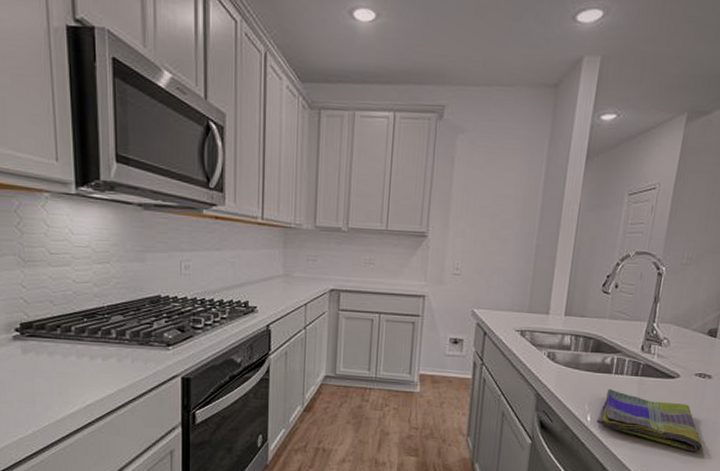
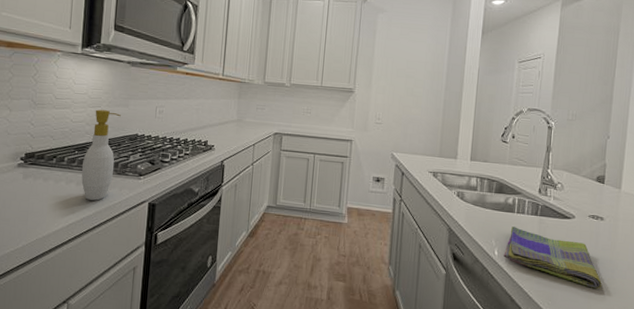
soap bottle: none [95,266,137,377] -> present [81,109,121,201]

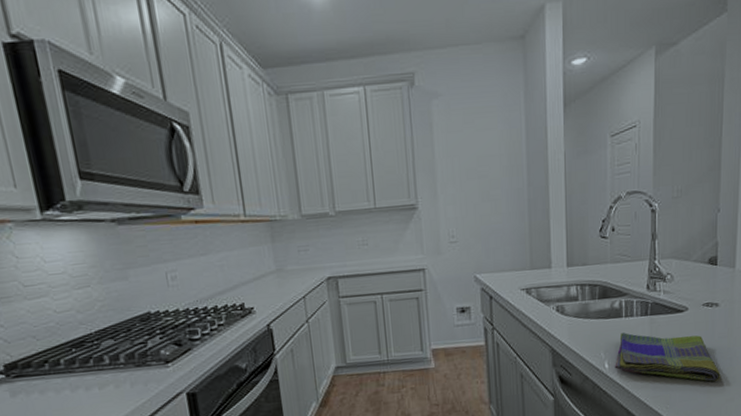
soap bottle: present [81,109,121,201] -> none [84,289,132,406]

